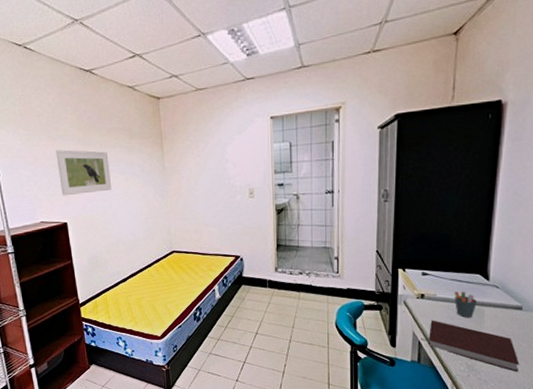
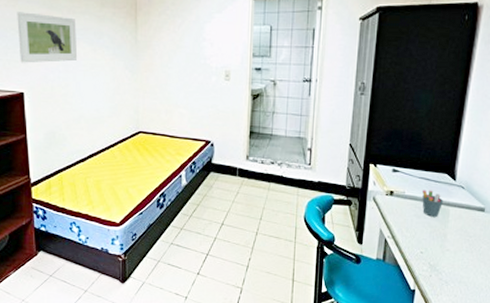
notebook: present [429,320,519,372] -> none [395,218,479,273]

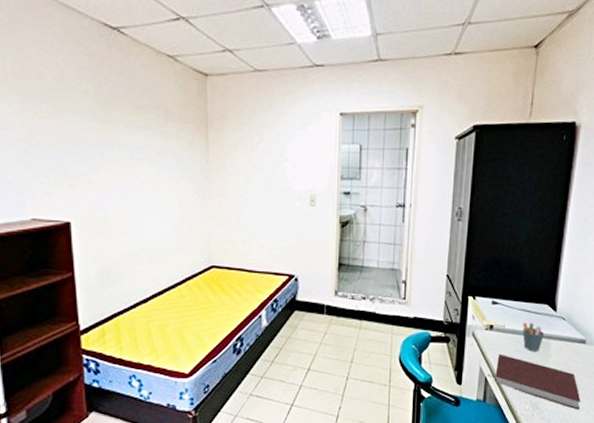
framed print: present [17,12,78,63] -> none [61,126,137,187]
notebook: none [395,218,479,273] -> present [495,354,581,410]

